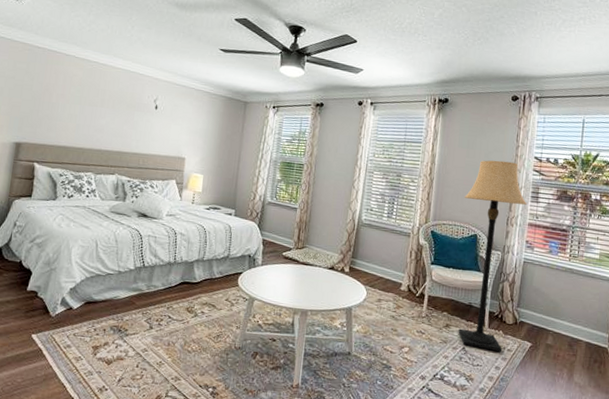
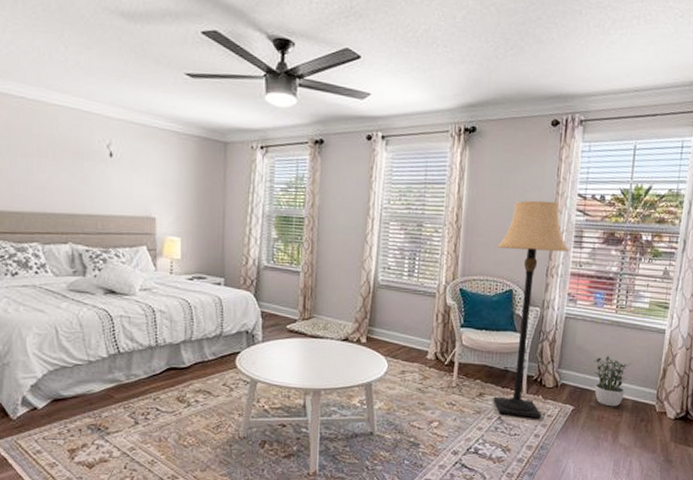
potted plant: none [549,299,584,347] -> present [593,356,632,407]

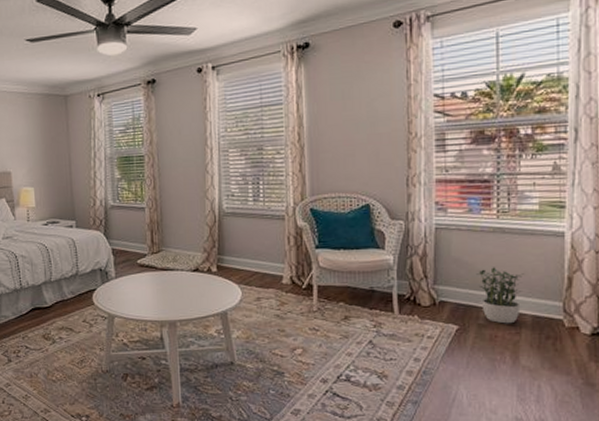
lamp: present [493,200,570,419] -> none [347,106,432,341]

